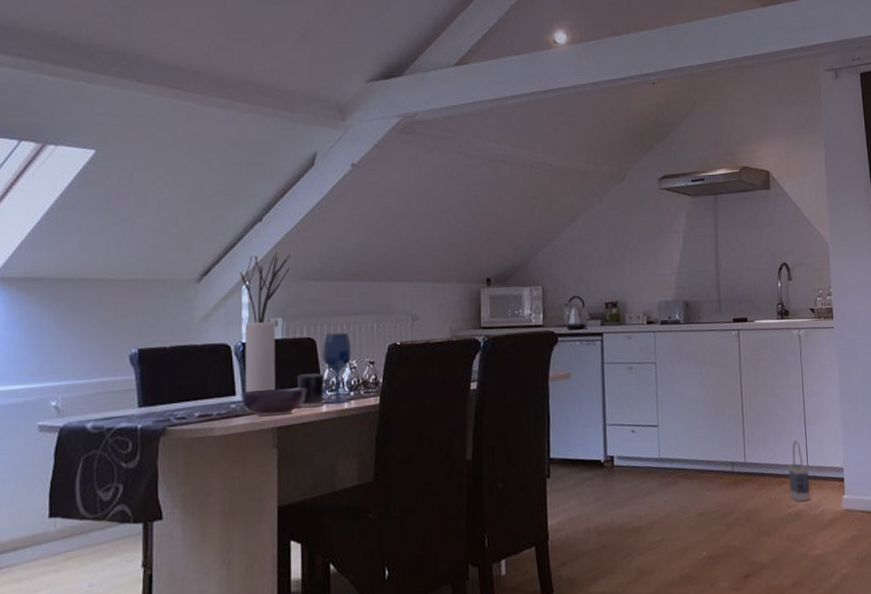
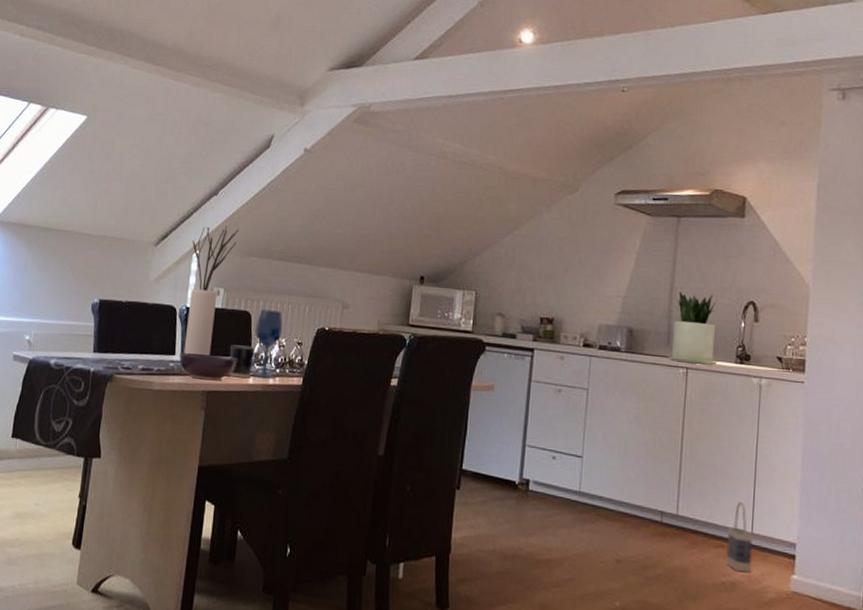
kettle: present [565,295,587,331] -> none [495,306,519,342]
planter: none [720,260,762,326] -> present [667,291,718,366]

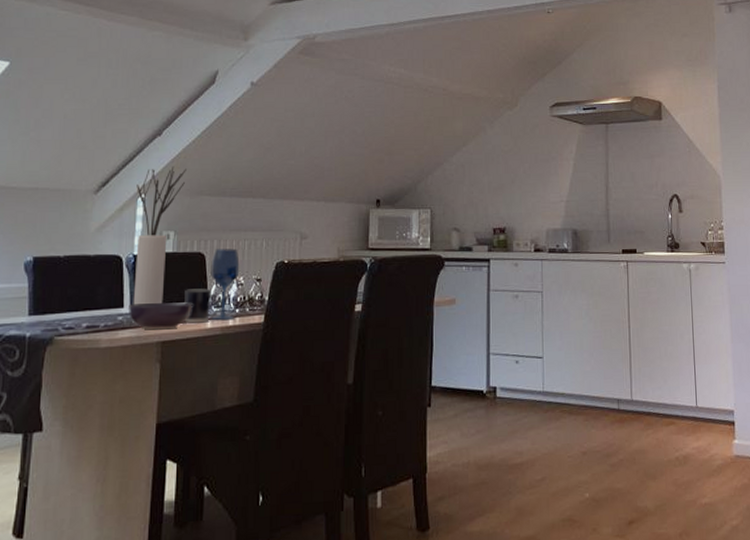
planter: present [667,291,718,366] -> none [609,191,652,257]
bag: present [726,502,753,573] -> none [676,379,699,445]

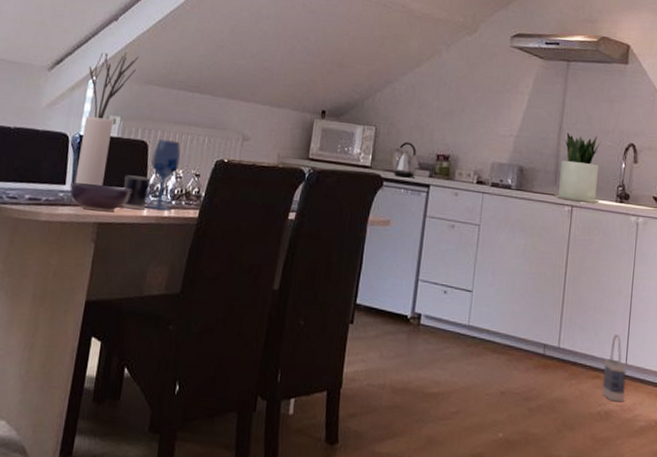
kettle: none [452,220,474,255] -> present [393,142,416,178]
planter: none [609,191,652,257] -> present [554,132,602,205]
bag: none [676,379,699,445] -> present [602,334,627,403]

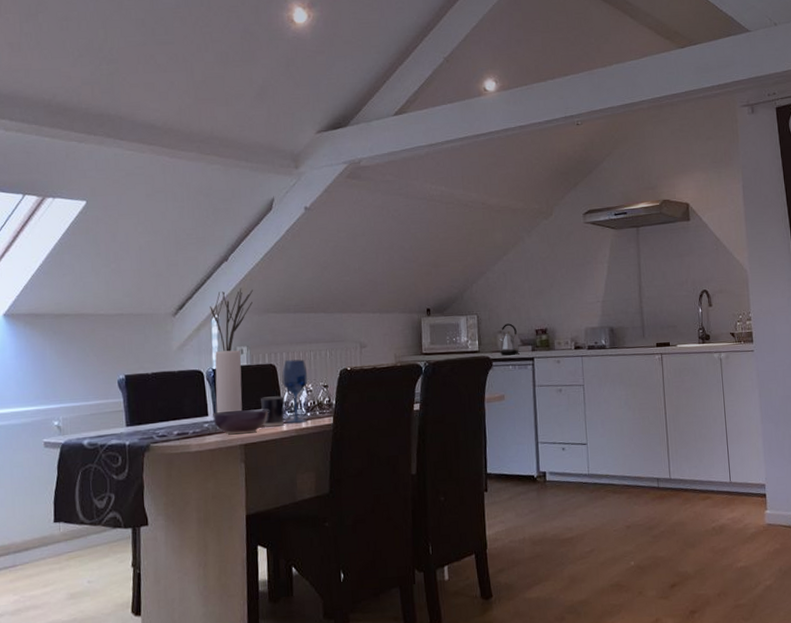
planter: present [554,132,602,205] -> none [644,288,684,350]
bag: present [602,334,627,403] -> none [711,458,734,517]

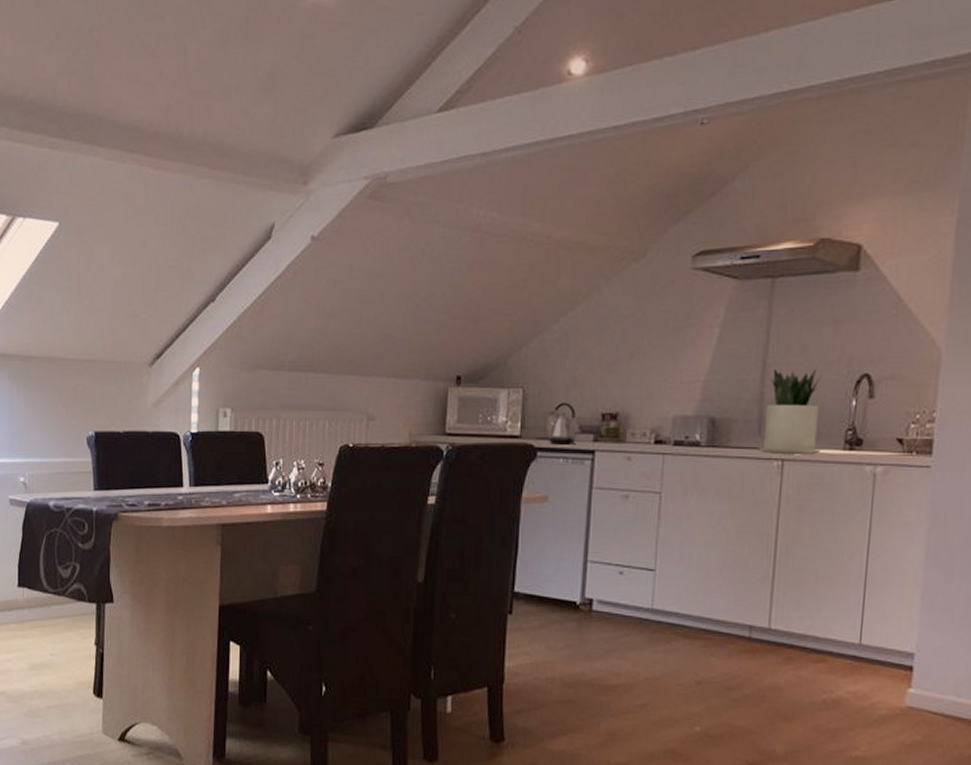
vase: present [210,288,253,414] -> none [191,336,242,486]
bowl: present [213,409,269,434] -> none [188,484,252,512]
mug: present [261,396,293,427] -> none [244,471,279,507]
wineglass: present [282,359,308,423] -> none [270,429,301,505]
planter: none [644,288,684,350] -> present [757,368,823,455]

